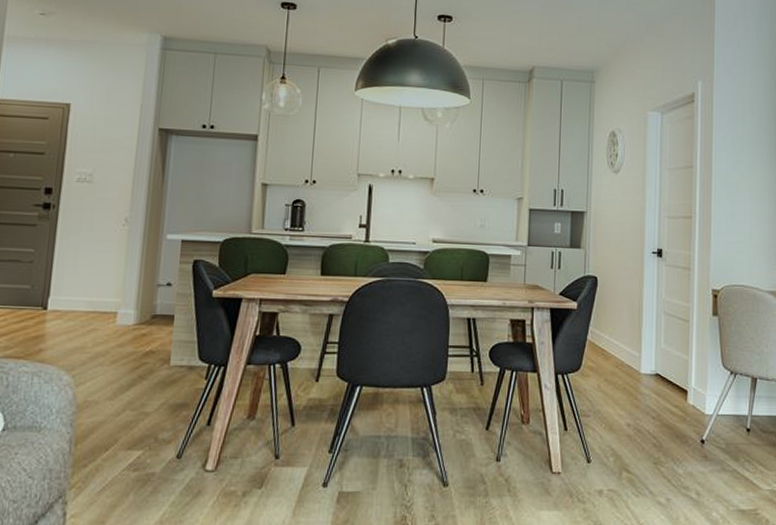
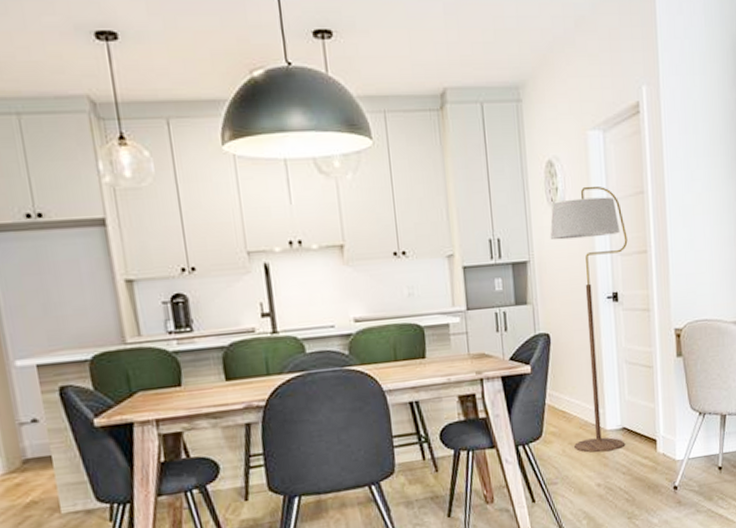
floor lamp: none [606,156,675,394] -> present [550,185,628,453]

